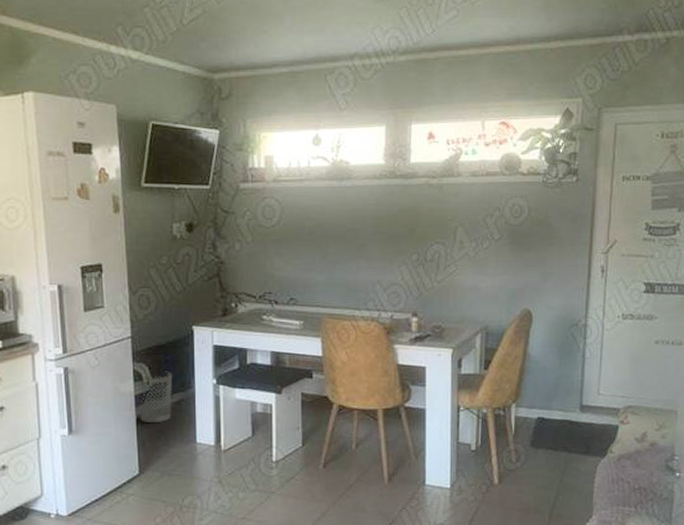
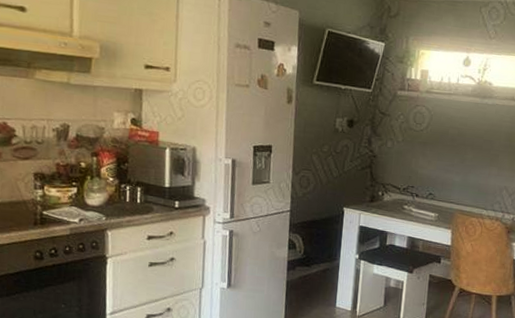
wastebasket: present [139,371,173,424] -> none [290,243,322,287]

